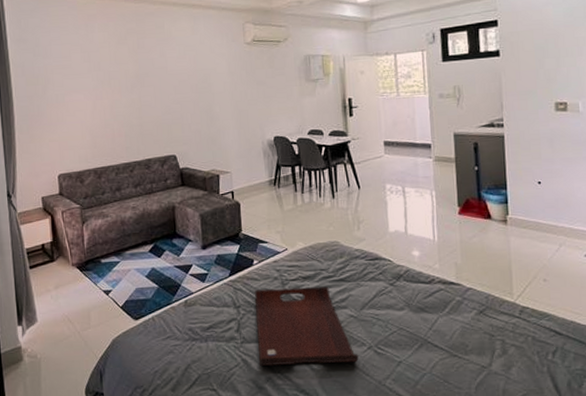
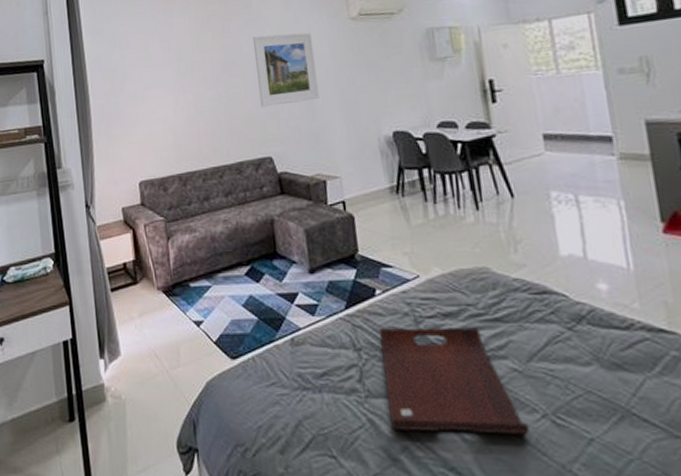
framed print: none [163,52,218,114] -> present [252,32,320,107]

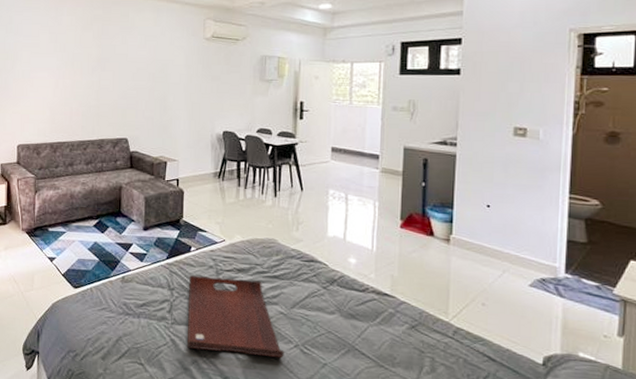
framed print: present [252,32,320,107] -> none [125,41,173,99]

